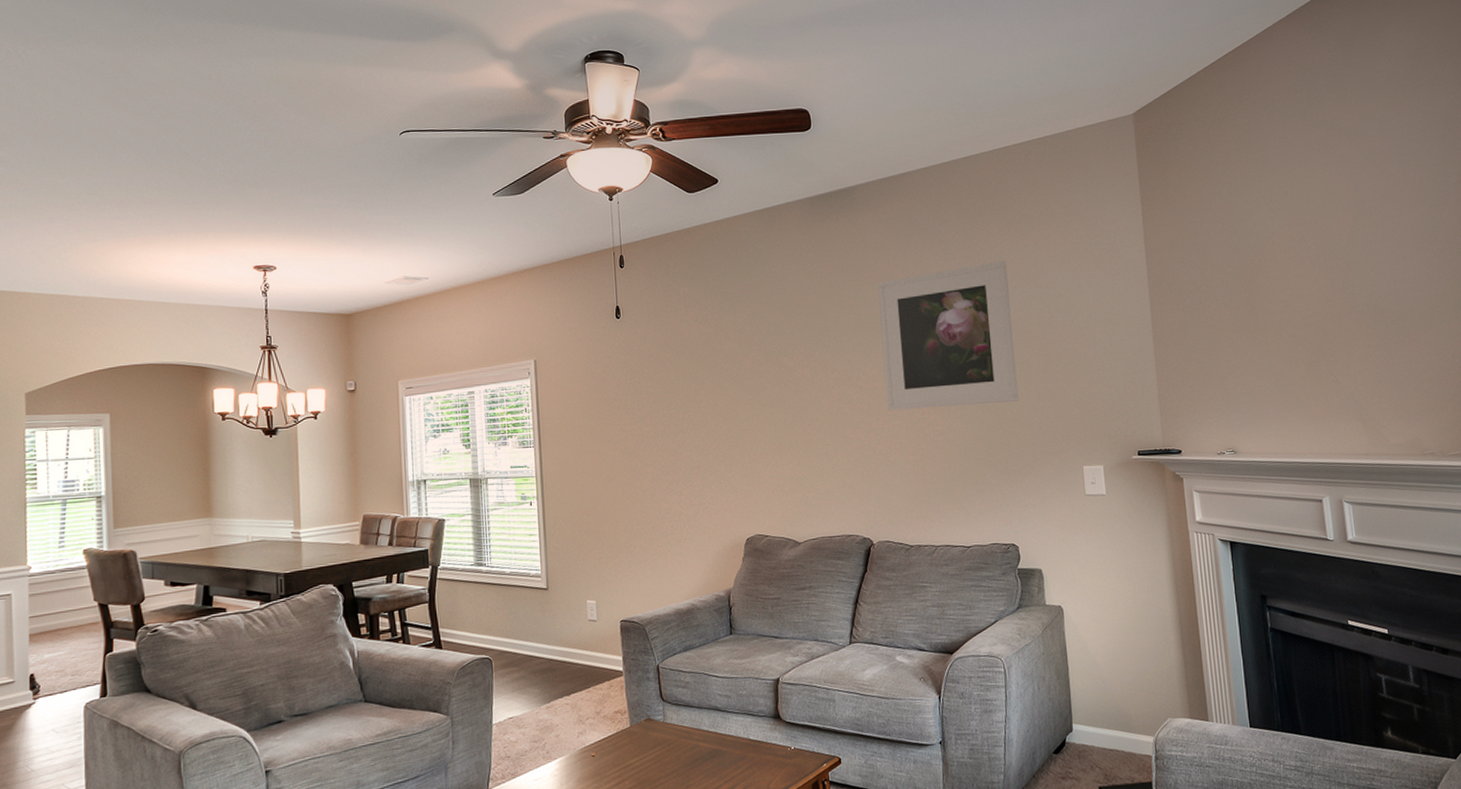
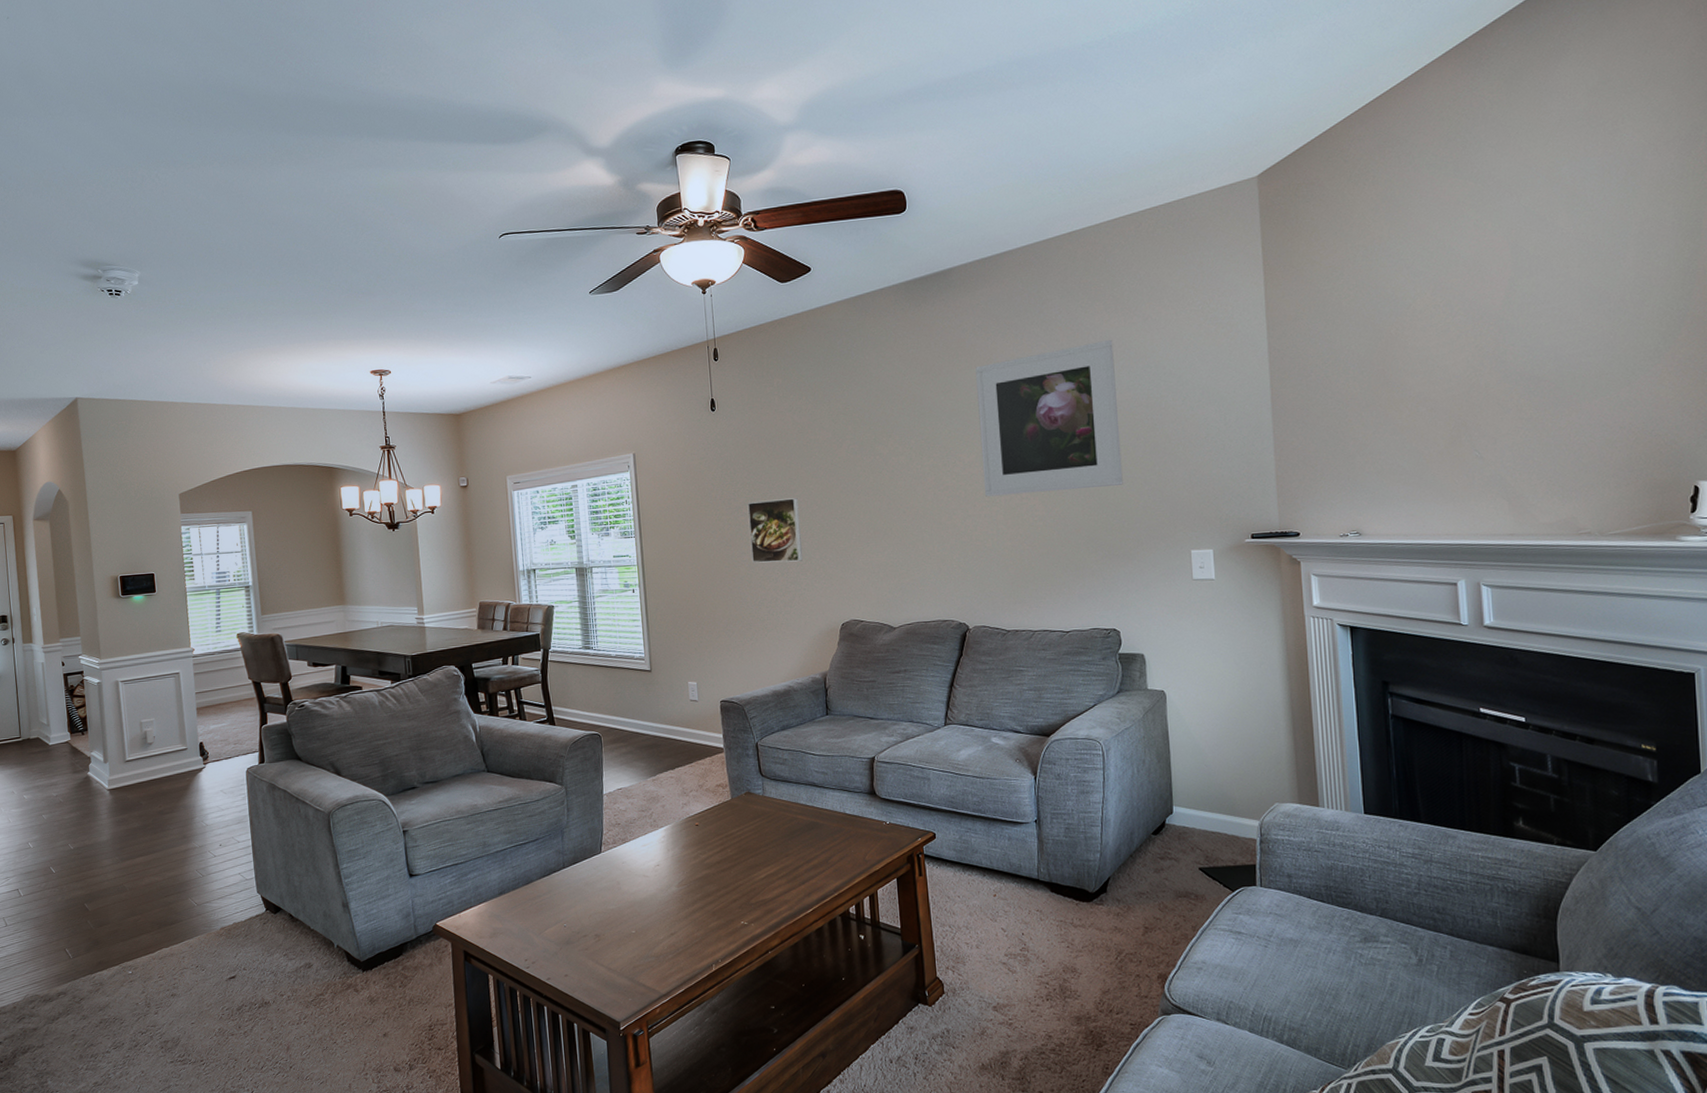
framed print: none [651,409,707,476] -> present [747,498,803,563]

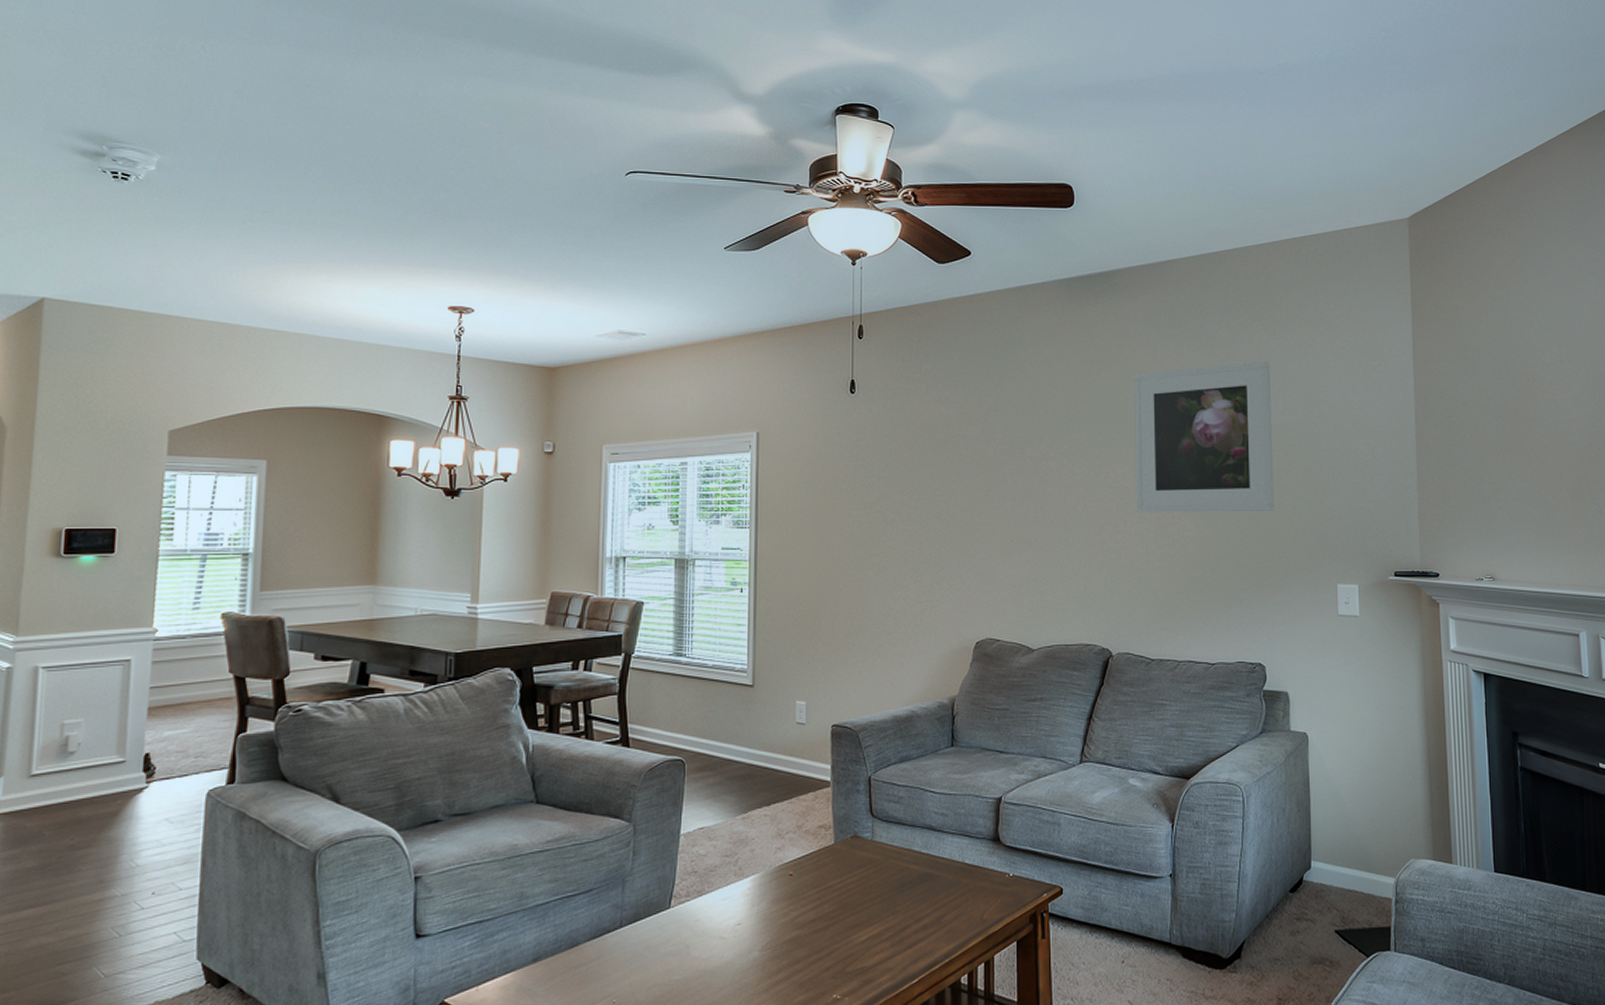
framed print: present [747,498,803,563] -> none [881,497,938,569]

